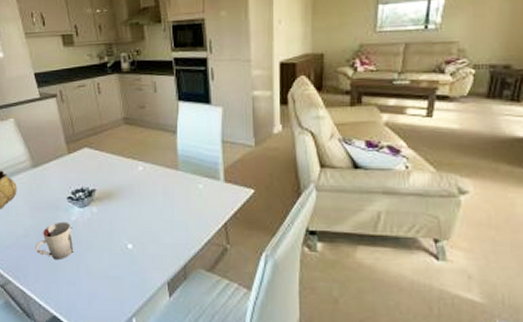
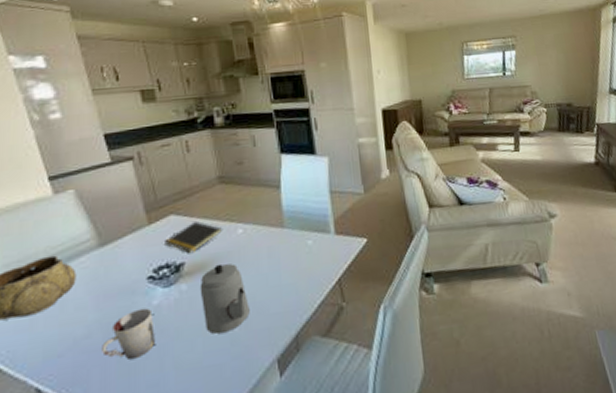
notepad: none [80,156,127,183] -> present [165,221,223,254]
teapot: none [107,194,146,253] -> present [199,263,250,335]

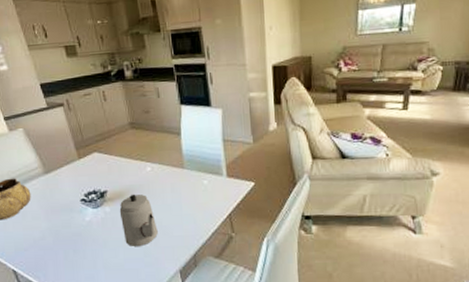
cup: present [102,308,155,360] -> none [53,222,89,259]
notepad: present [165,221,223,254] -> none [91,159,136,184]

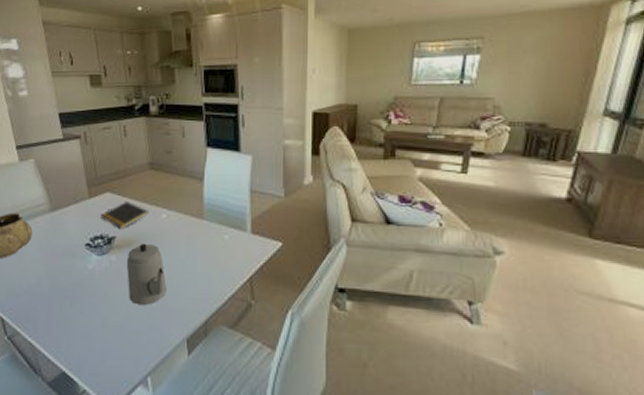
notepad: none [91,159,136,184] -> present [101,202,150,230]

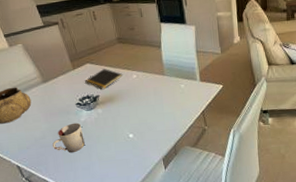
cup: none [48,270,88,312] -> present [52,122,85,153]
teapot: present [126,243,167,306] -> none [110,97,144,142]

